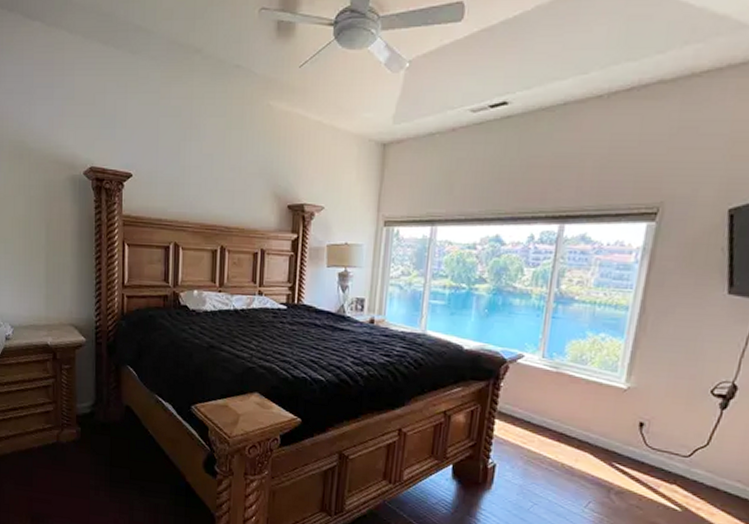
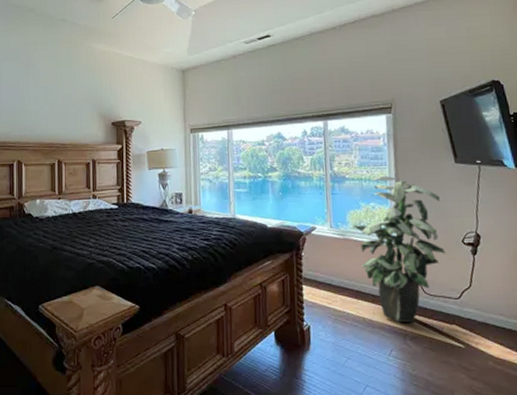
indoor plant: none [572,301,695,477] -> present [354,176,446,324]

